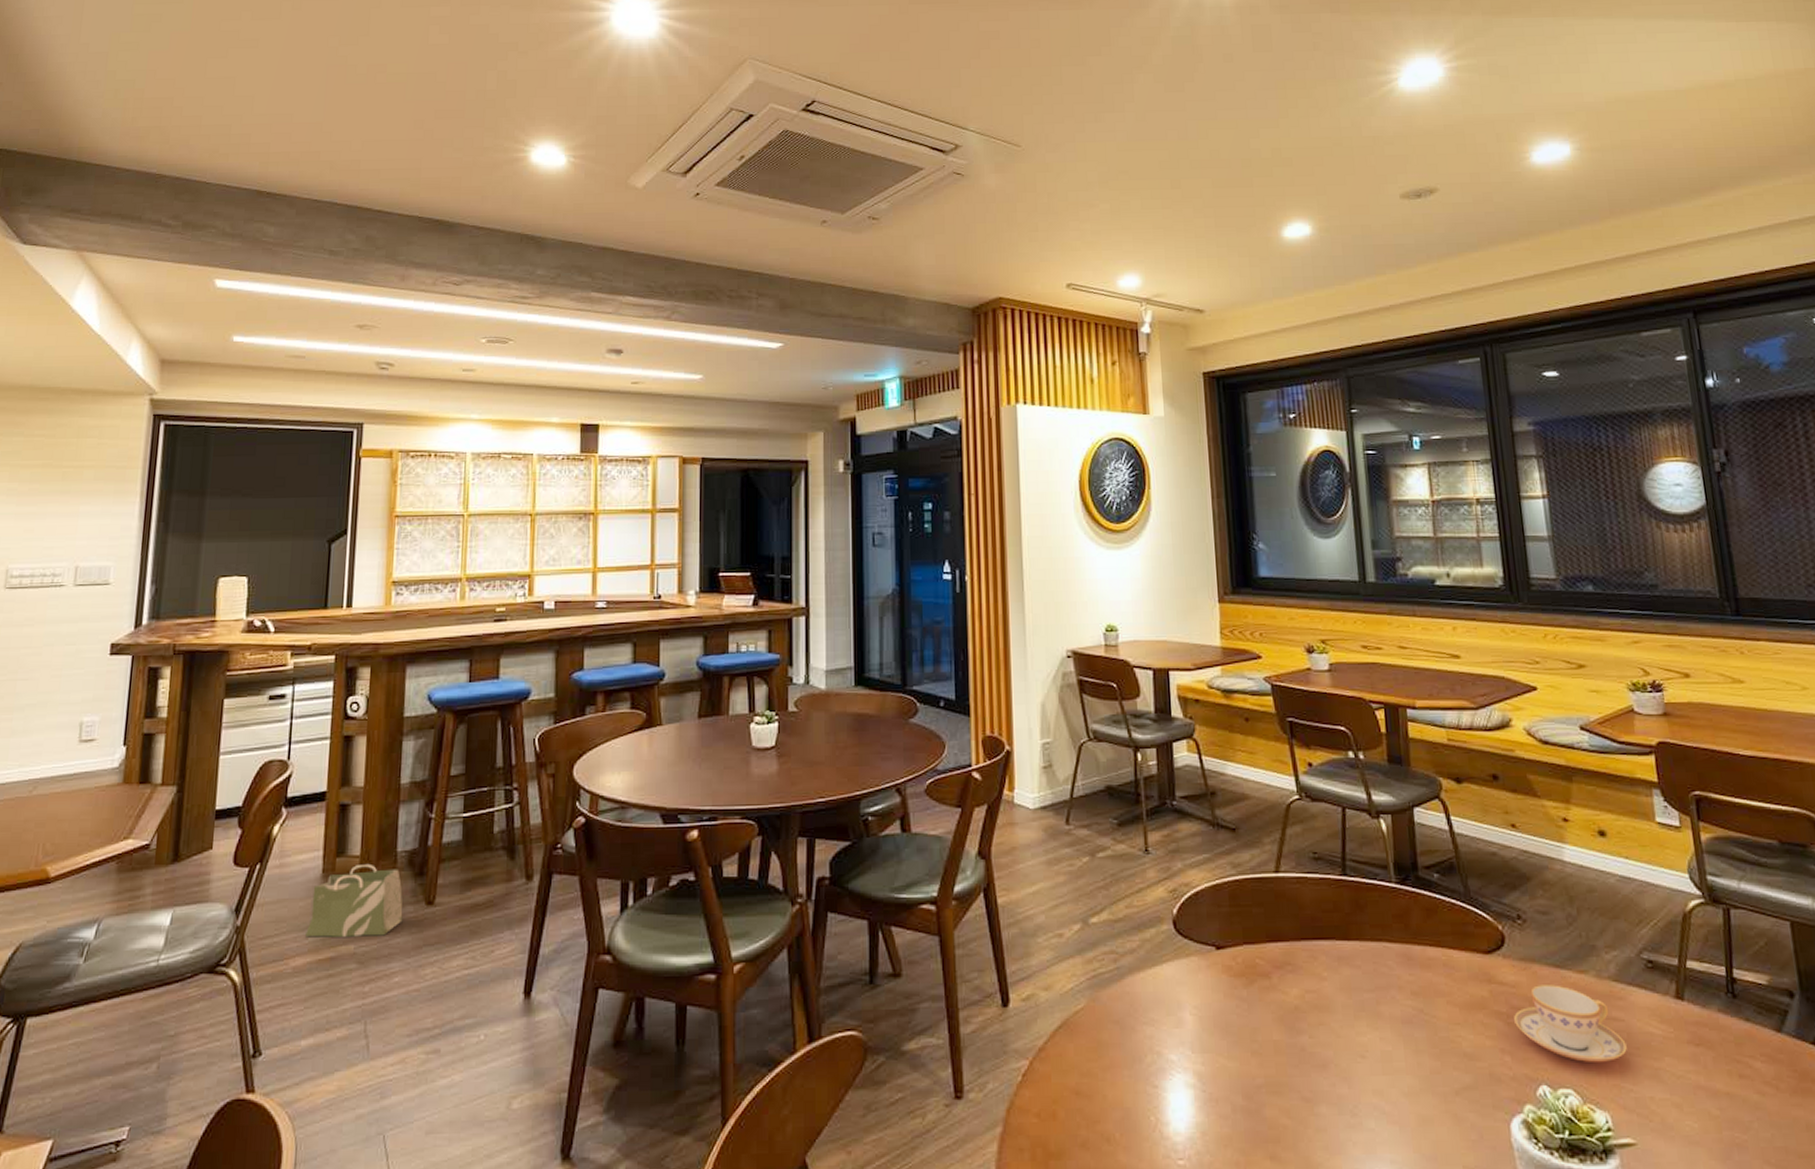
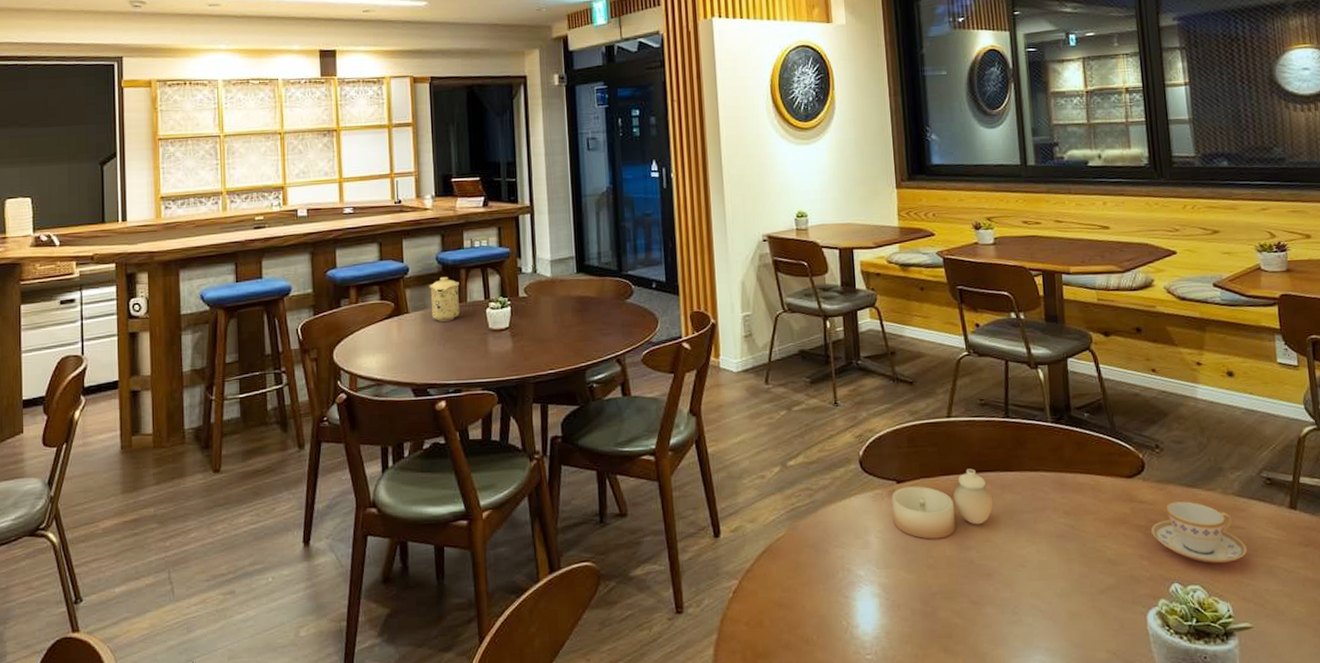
grocery bag: present [305,863,403,938] -> none [111,440,194,504]
mug: none [686,684,721,737] -> present [429,276,460,322]
sugar bowl: none [1210,935,1329,1019] -> present [891,469,994,539]

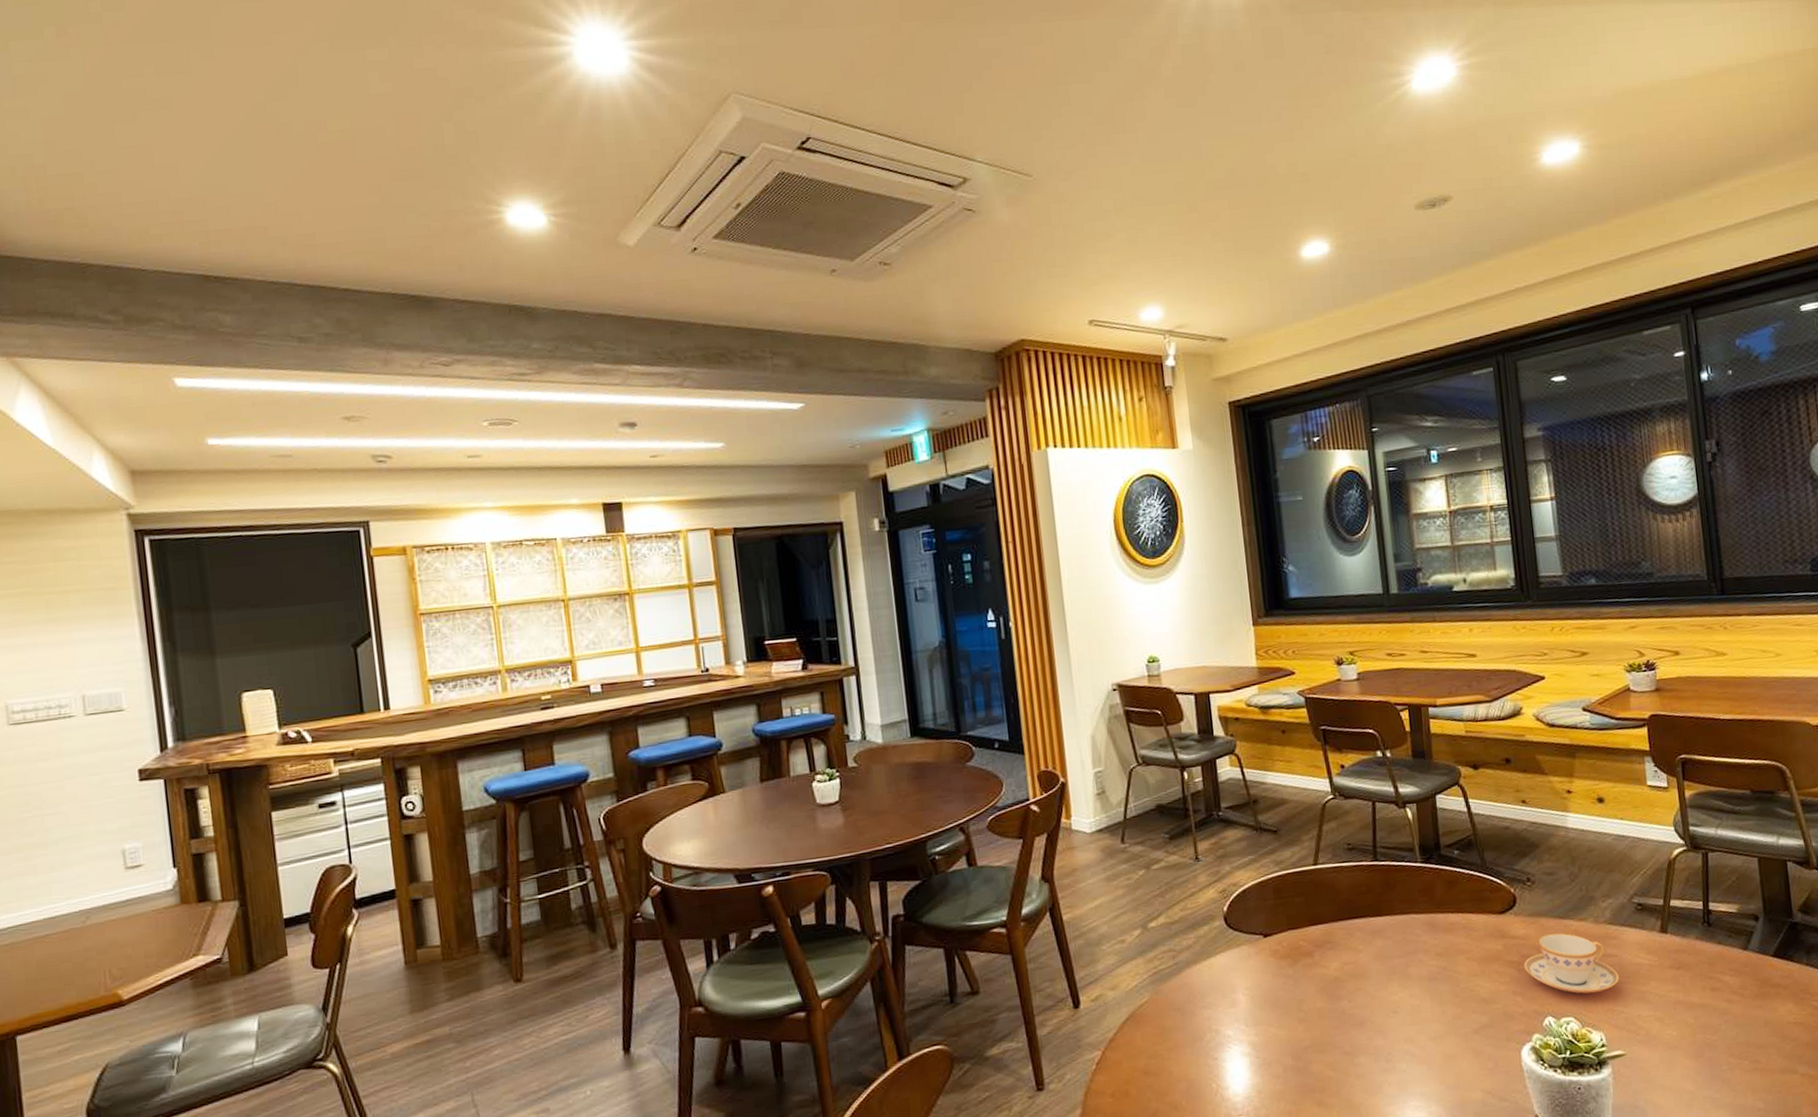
mug: present [429,276,460,322] -> none [746,749,783,800]
sugar bowl: present [891,469,994,539] -> none [1258,916,1364,993]

